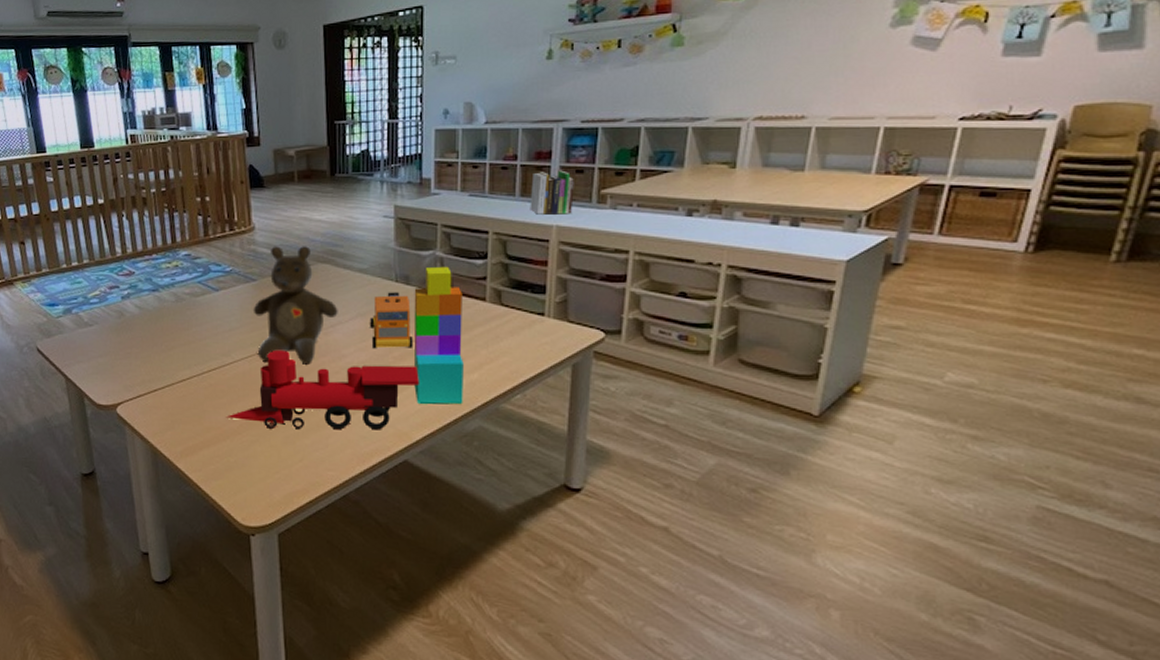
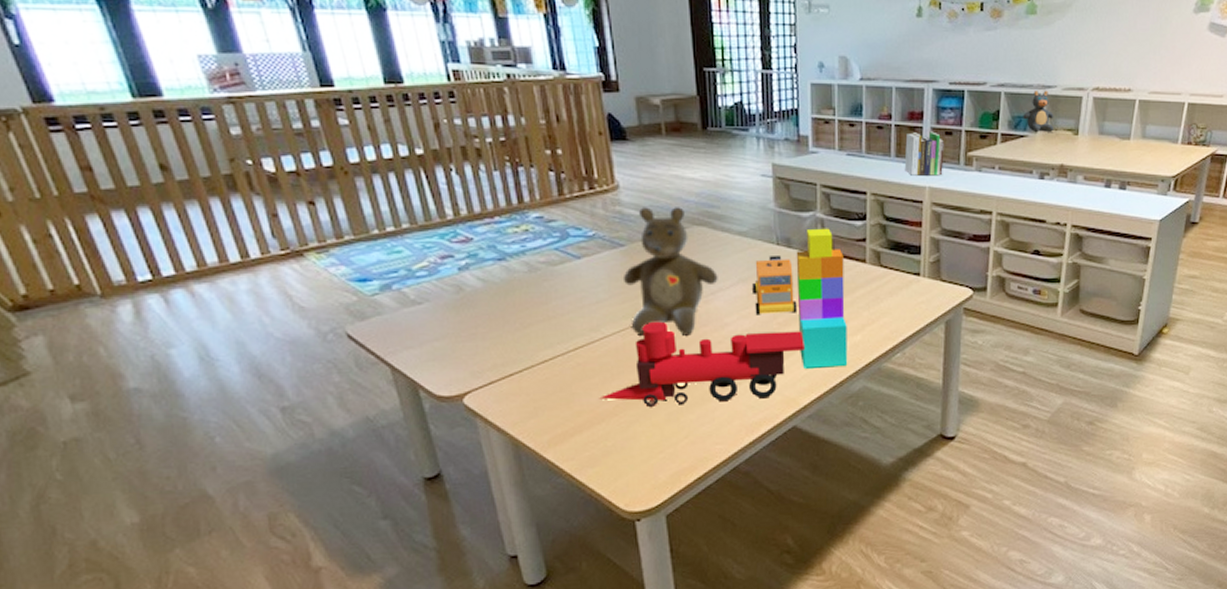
stuffed animal: none [667,122,705,168] -> present [1023,90,1054,133]

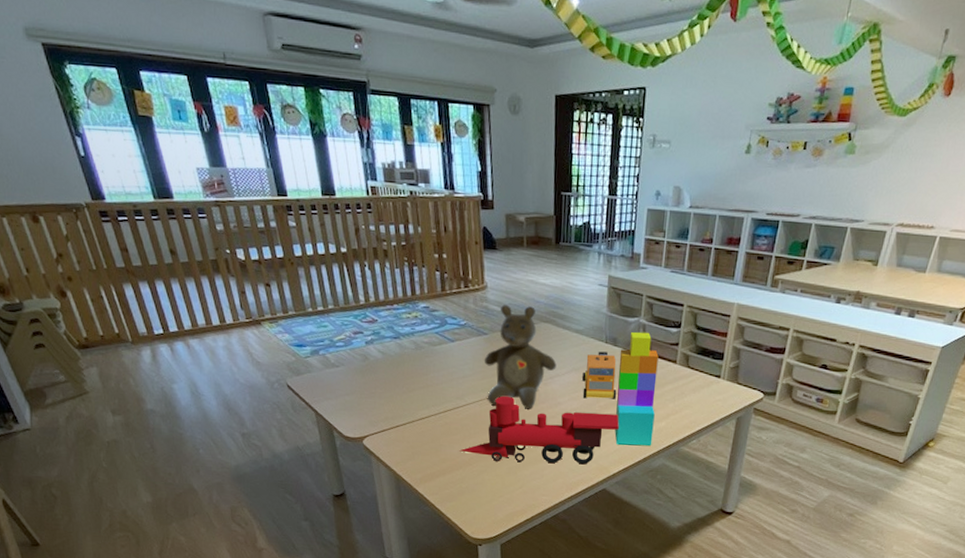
books: present [904,131,945,176] -> none [718,255,756,295]
stuffed animal: present [1023,90,1054,133] -> none [829,223,858,262]

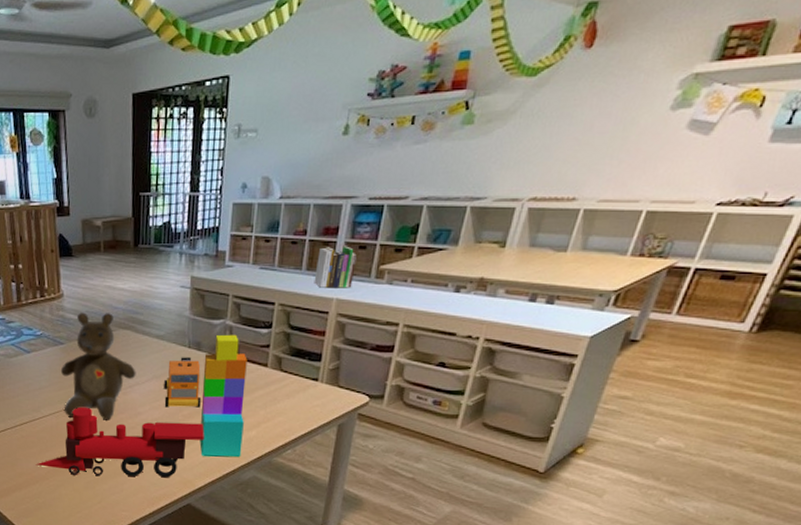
books: none [718,255,756,295] -> present [314,246,358,288]

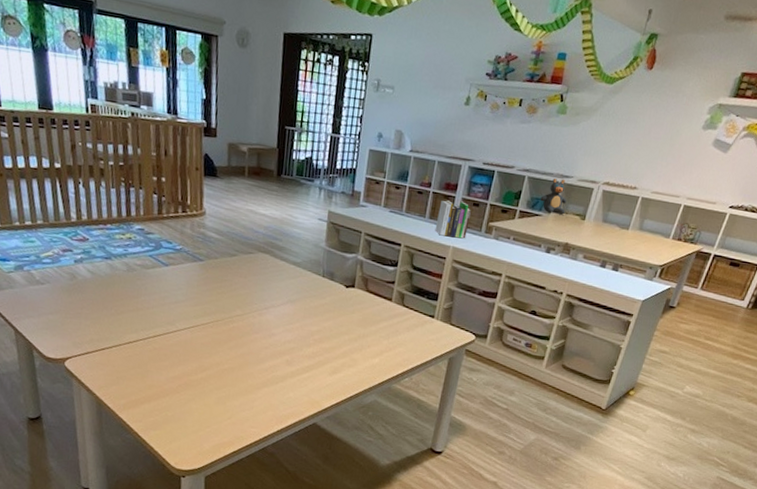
toy train: present [36,406,205,478] -> none [167,323,333,398]
teddy bear: present [60,312,136,419] -> none [198,232,273,338]
toy truck: present [164,357,201,408] -> none [297,285,333,334]
toy blocks: present [199,334,247,457] -> none [328,267,375,382]
stuffed animal: none [444,202,480,246] -> present [540,178,567,215]

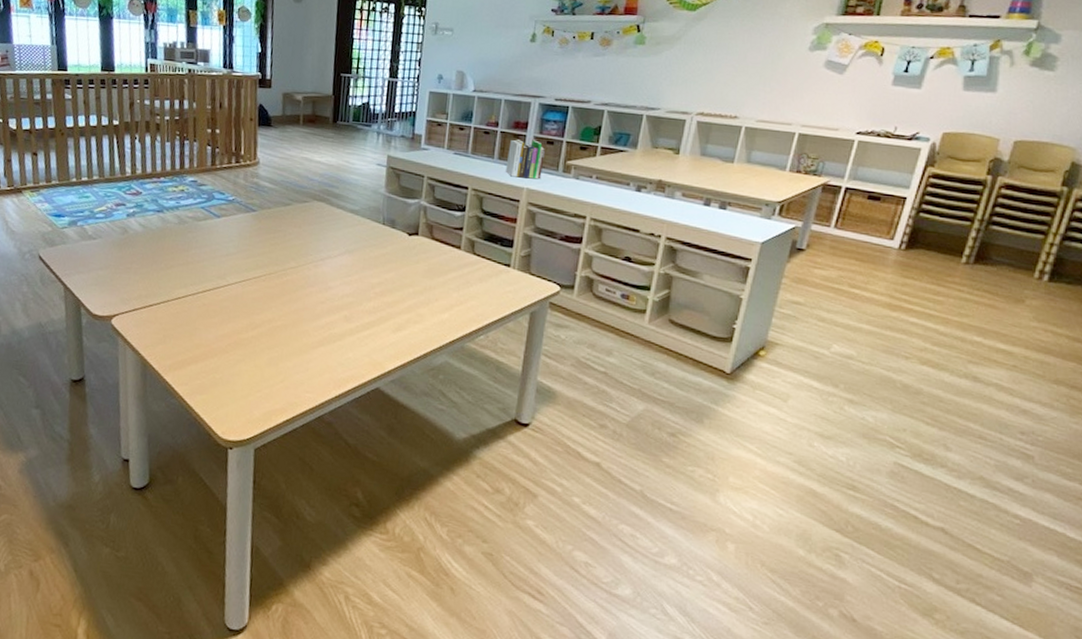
stuffed animal: present [540,178,567,215] -> none [624,111,656,150]

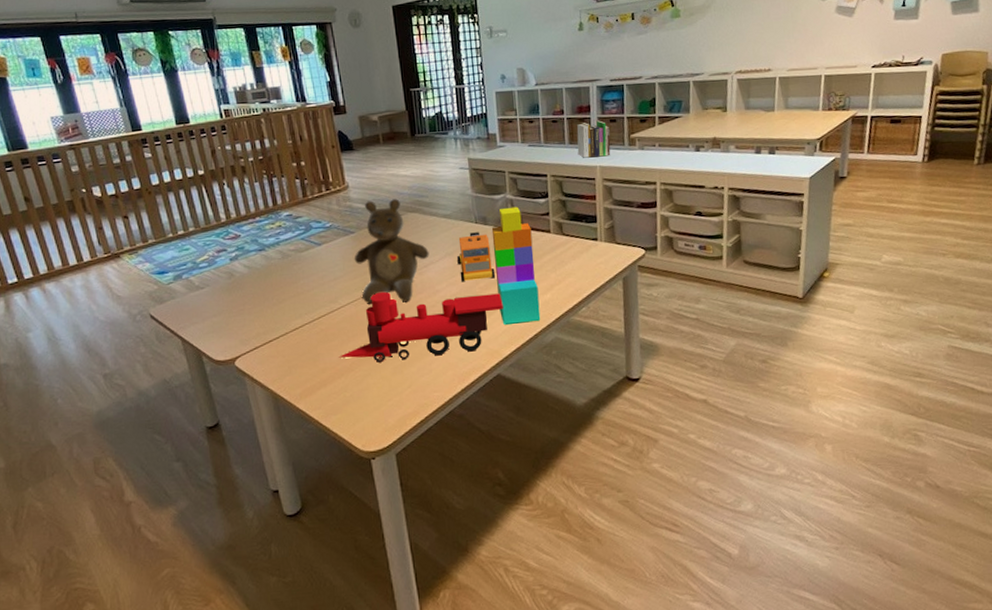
toy train: none [216,276,397,358] -> present [339,291,504,362]
teddy bear: none [250,181,329,292] -> present [354,199,429,304]
toy truck: none [356,233,394,286] -> present [457,232,496,282]
toy blocks: none [391,214,441,340] -> present [491,206,541,325]

